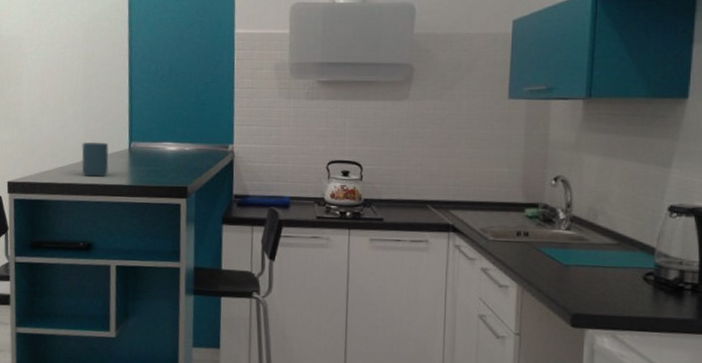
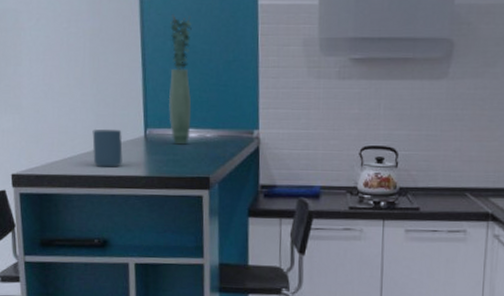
vase: none [151,41,175,157] -> present [168,14,192,145]

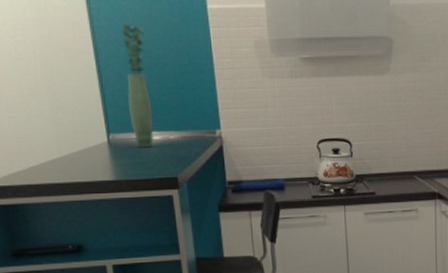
cup: present [92,129,123,167] -> none [53,136,88,175]

